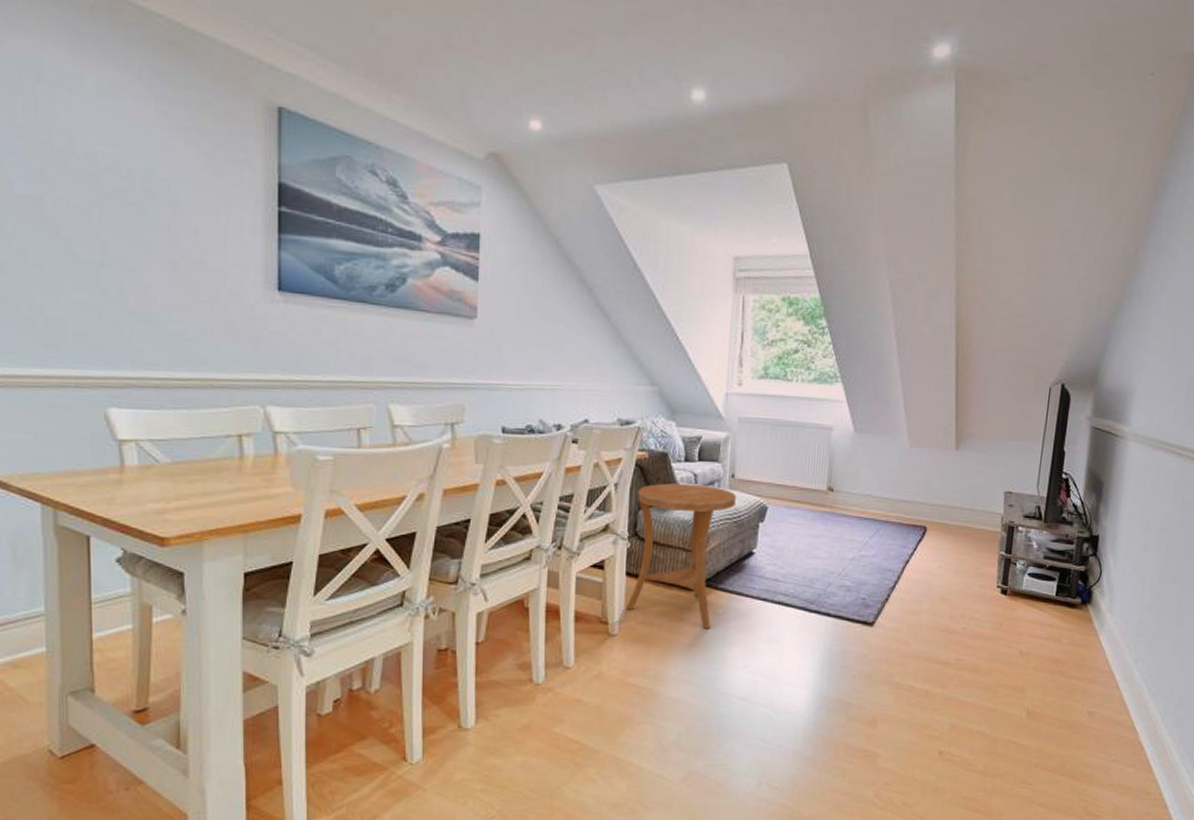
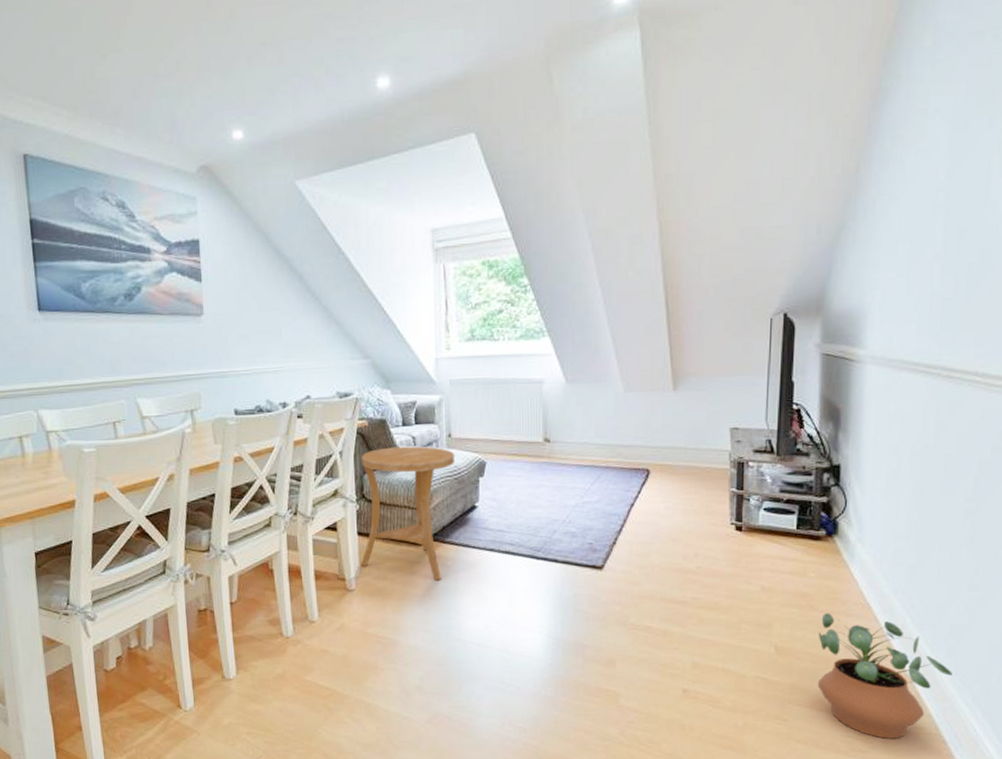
potted plant: none [1061,680,1178,803] -> present [817,613,952,739]

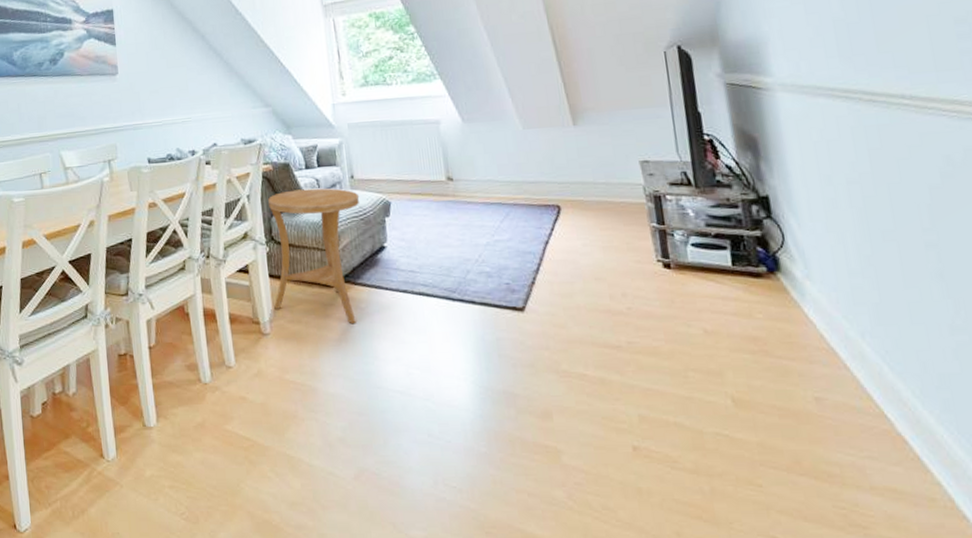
potted plant: present [817,613,952,739] -> none [779,359,956,512]

